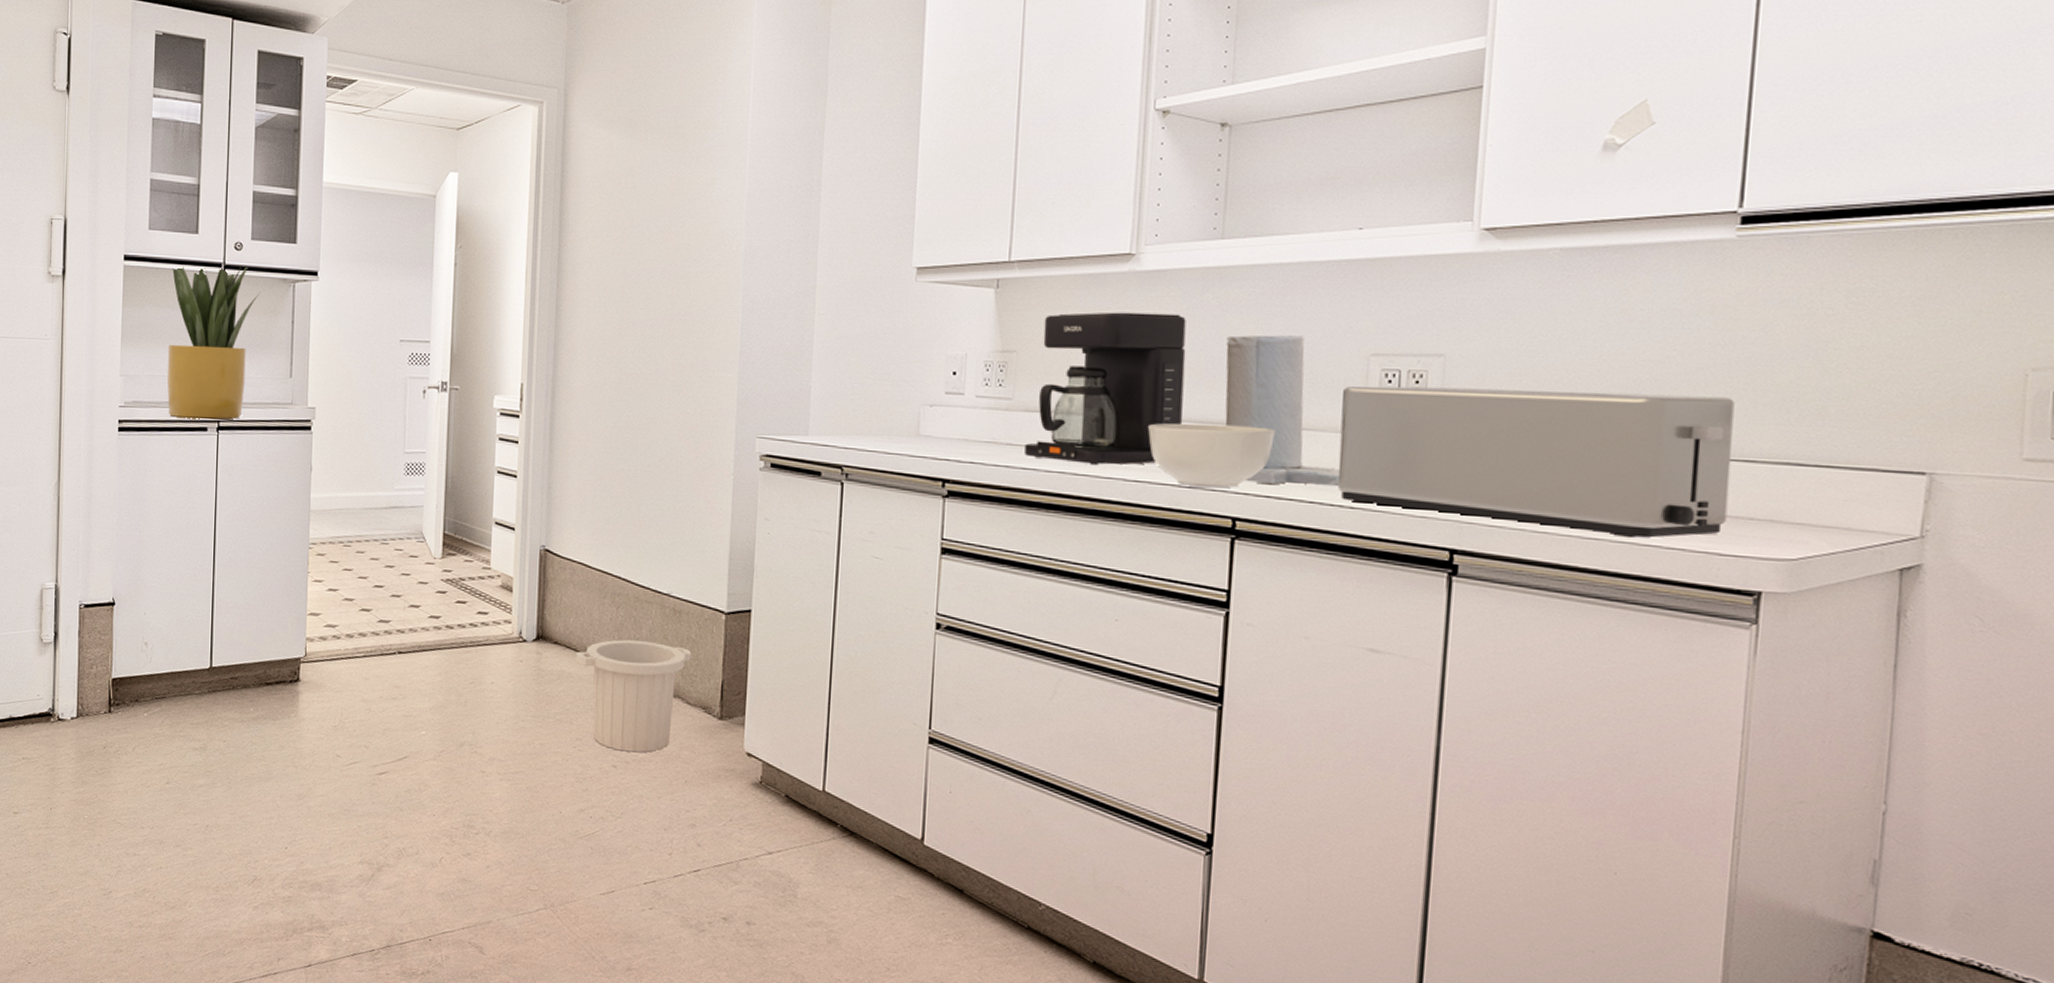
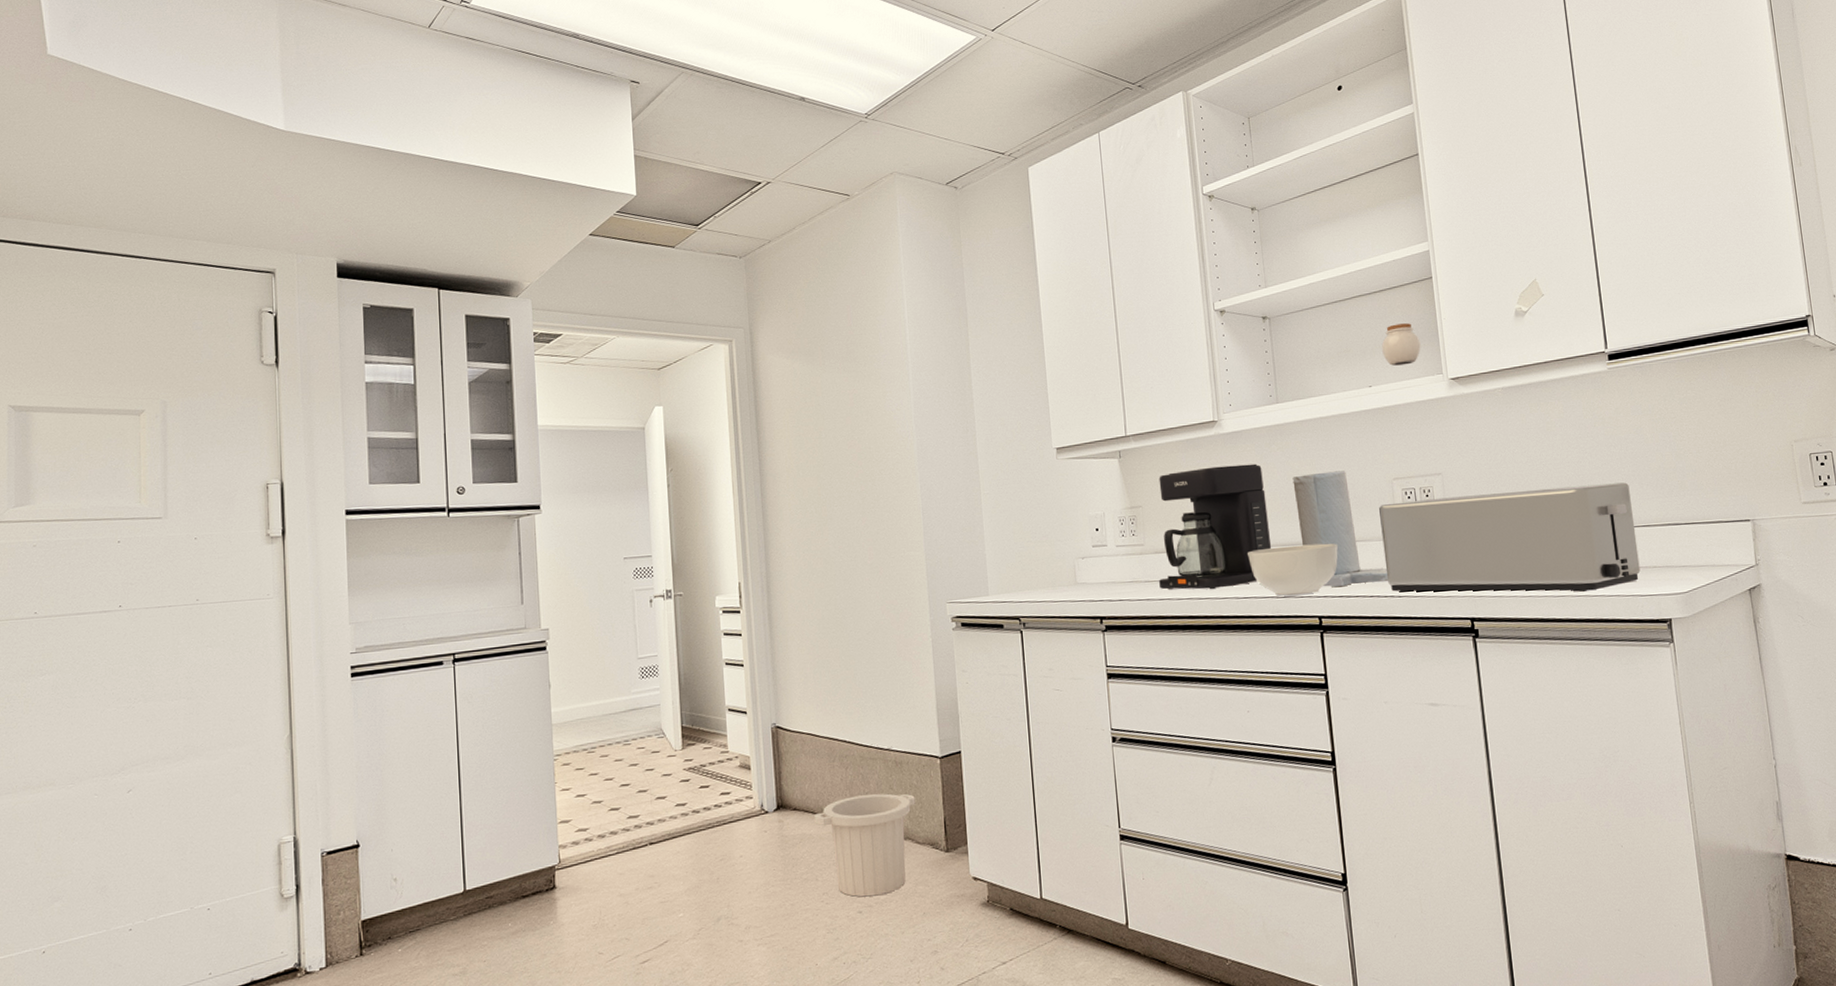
planter: present [166,266,261,420] -> none [396,508,486,656]
jar: none [1387,147,1447,204] -> present [1381,323,1421,366]

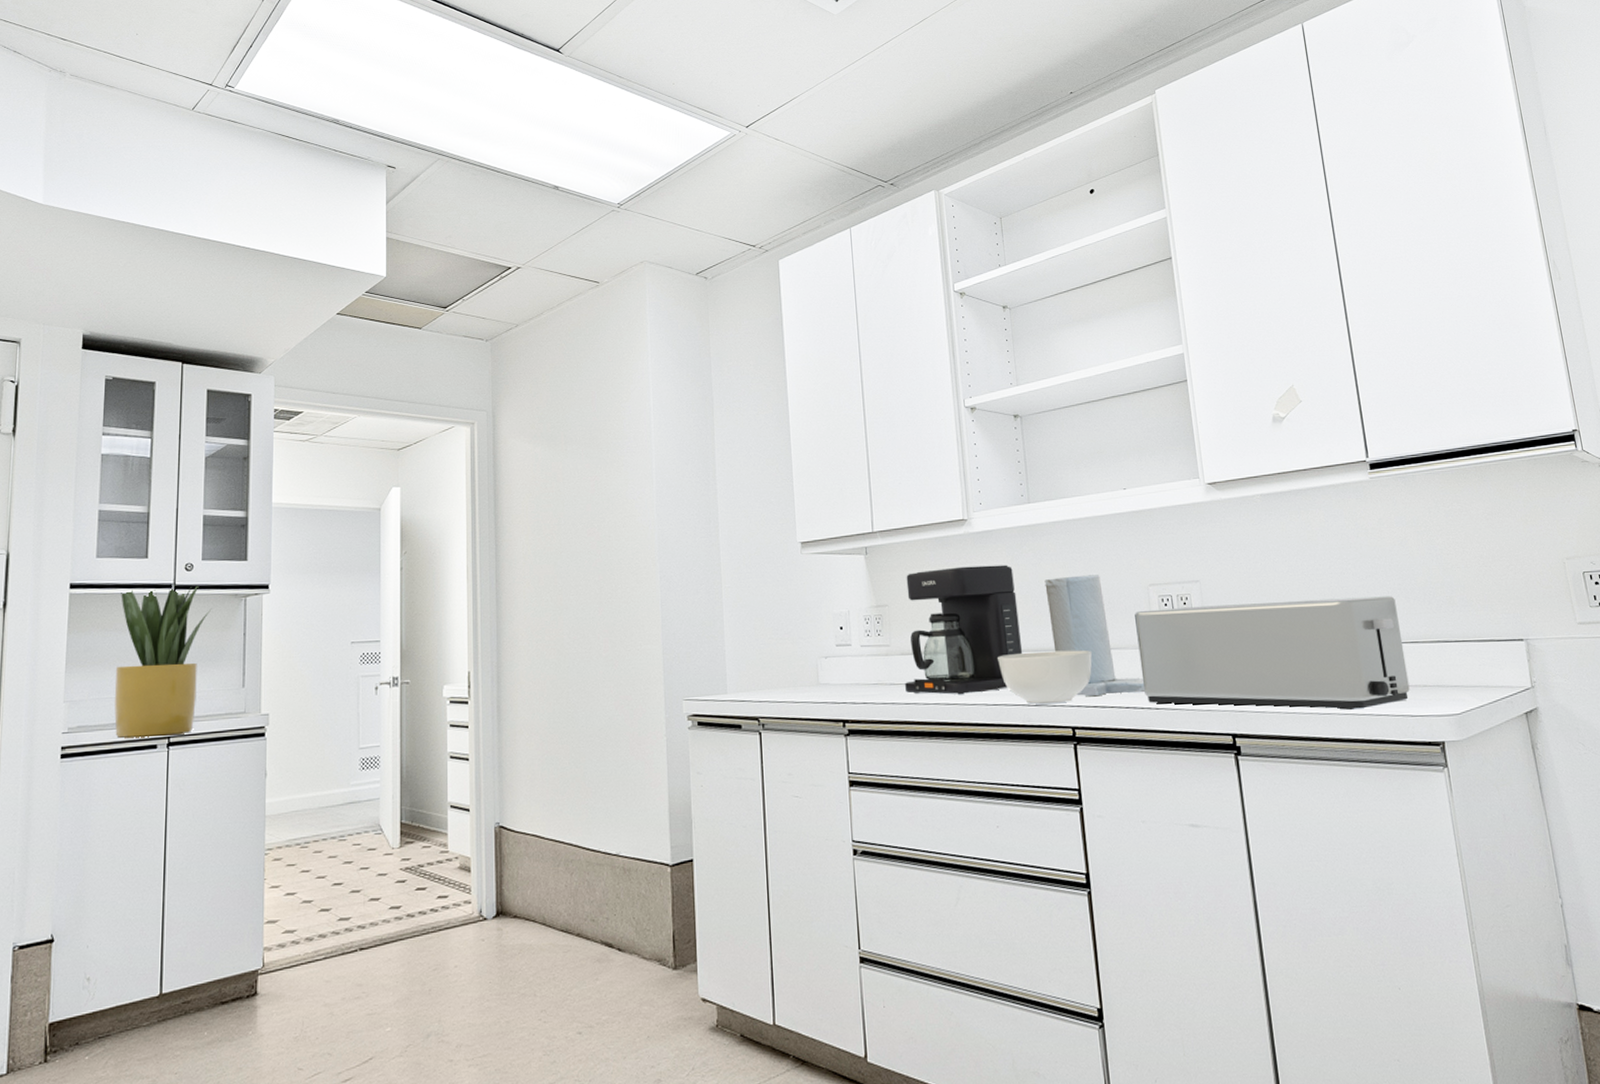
planter: none [396,508,486,656] -> present [114,585,212,738]
trash can: present [814,793,916,897] -> none [535,902,643,1017]
jar: present [1381,323,1421,366] -> none [1136,426,1177,469]

